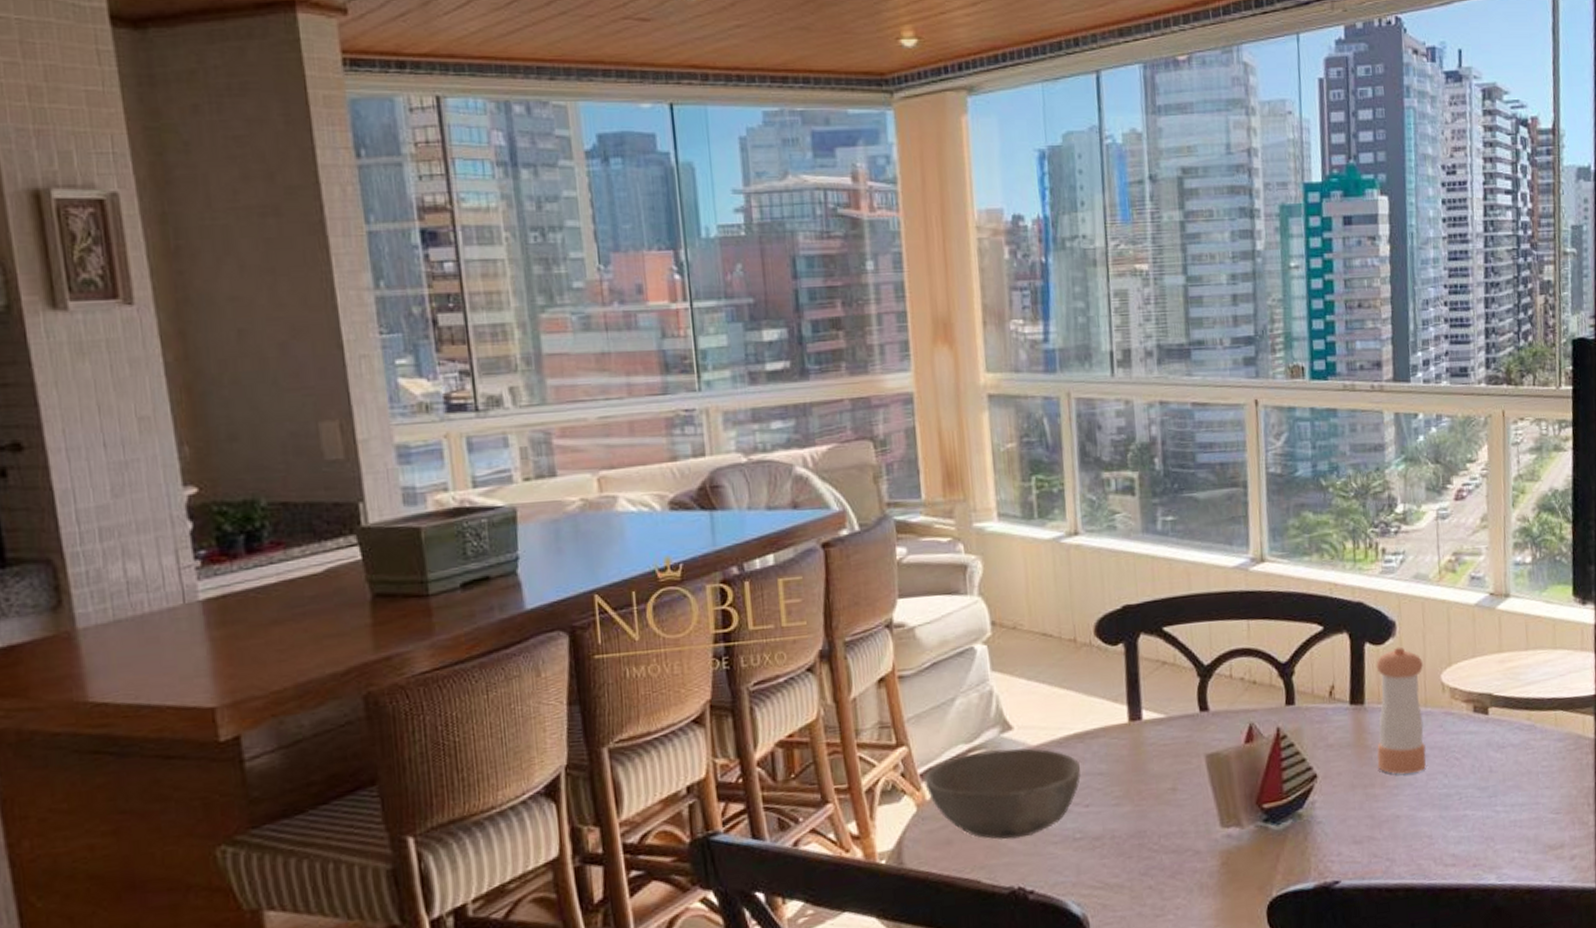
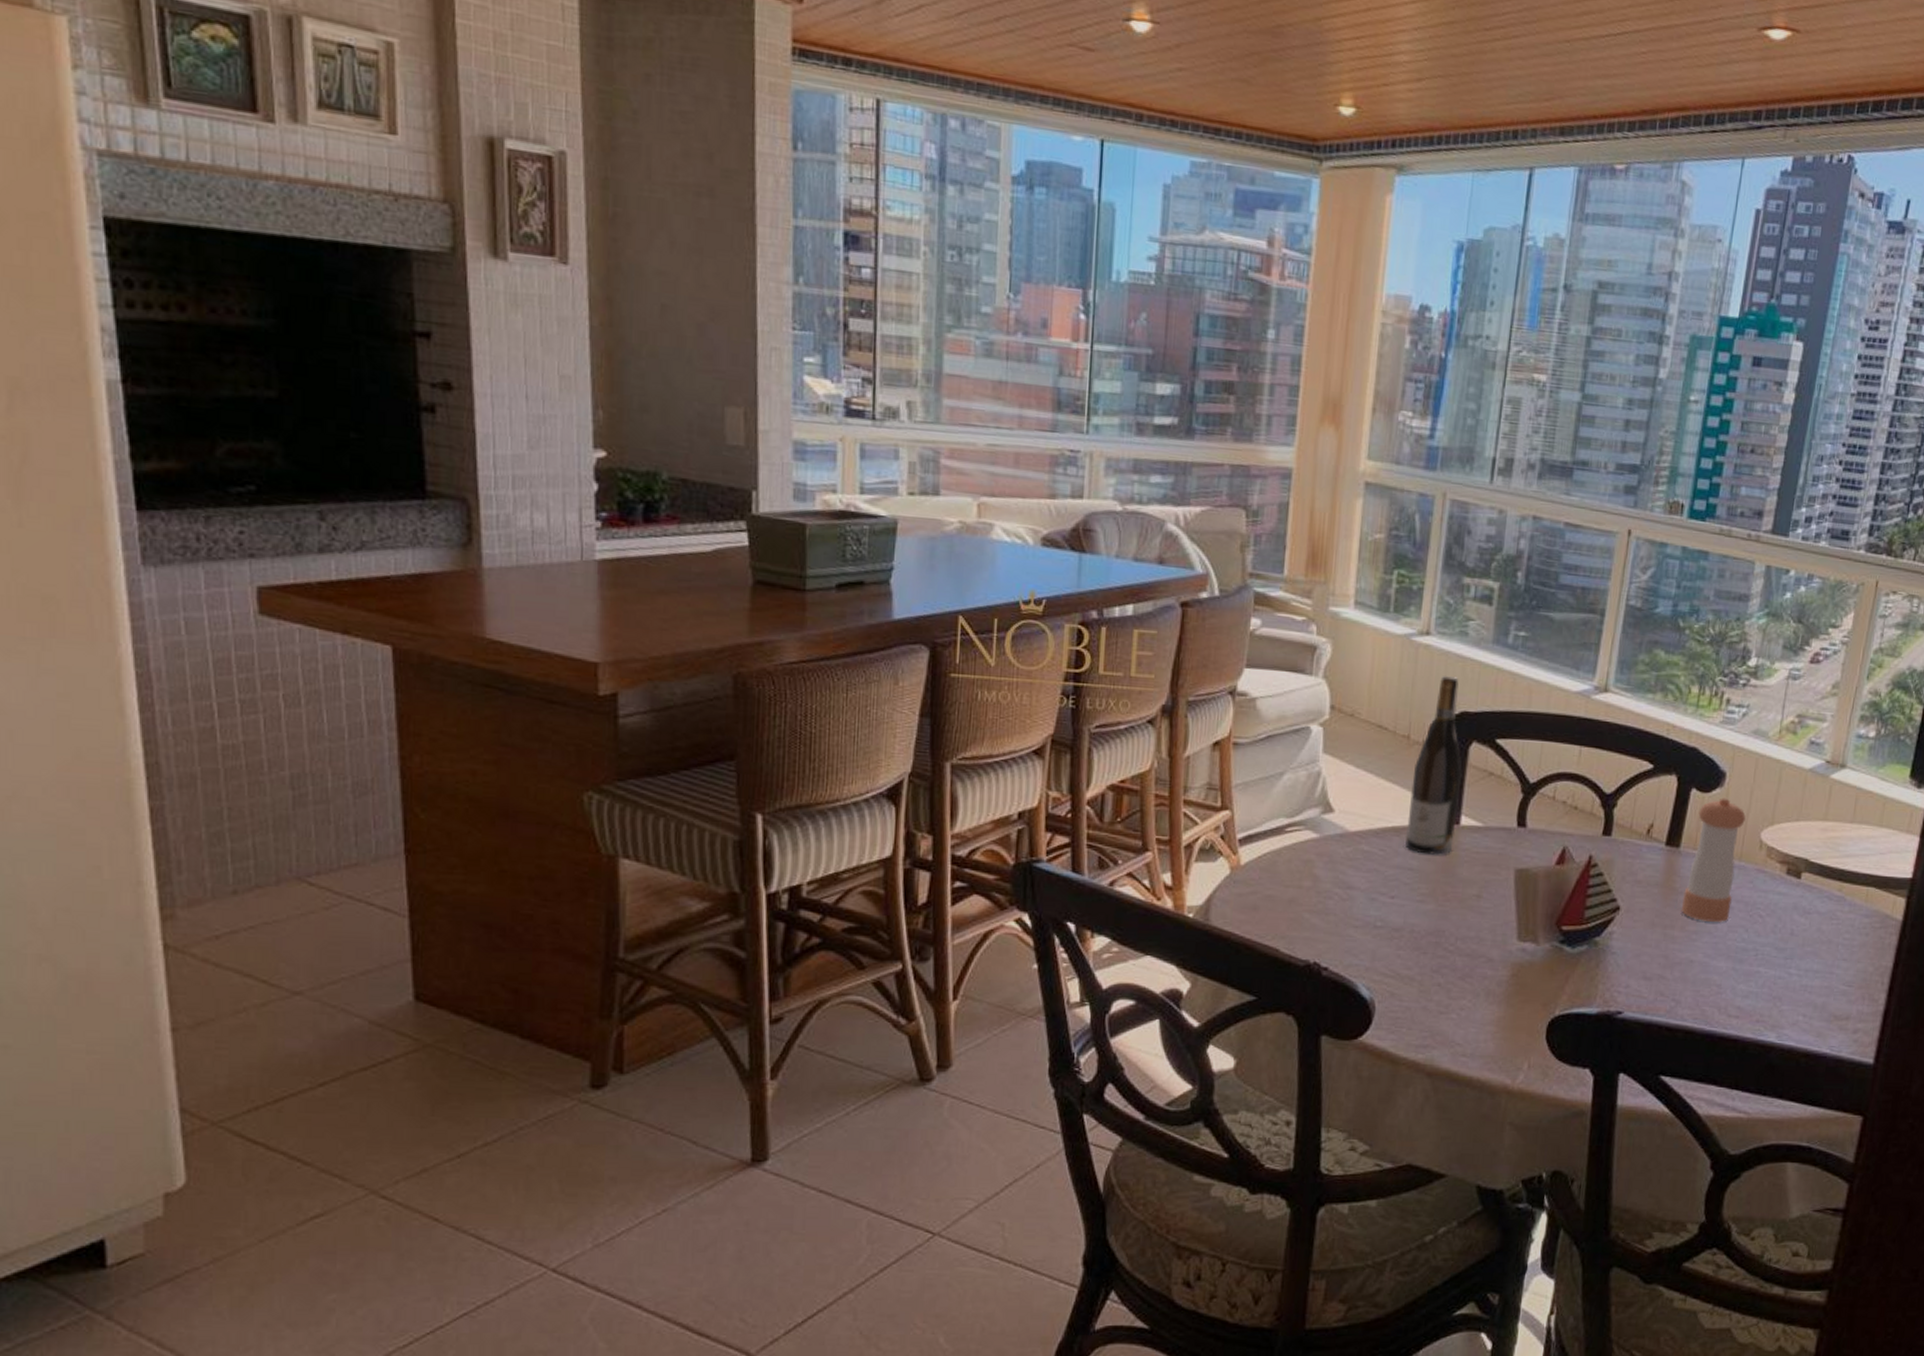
bowl: present [923,748,1081,841] -> none [1241,827,1392,917]
wine bottle: none [1086,572,1139,756] -> present [1405,676,1463,855]

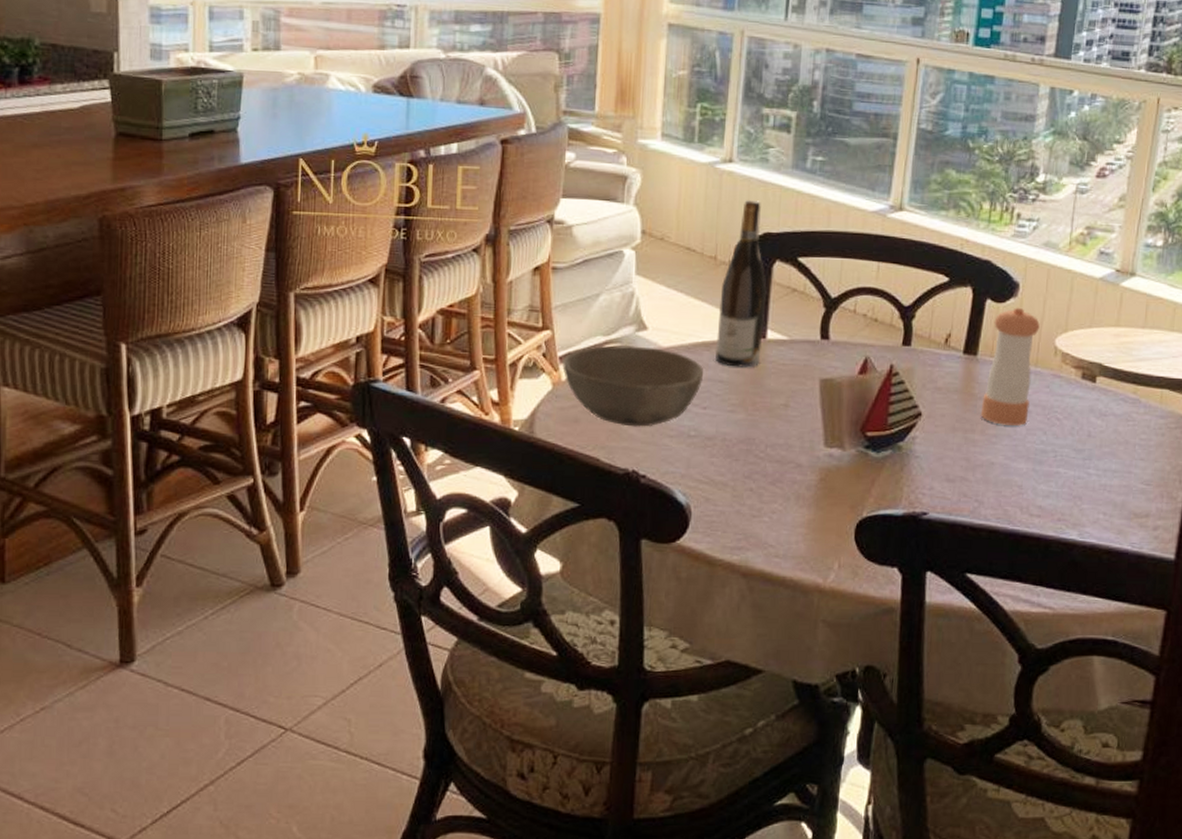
bowl: none [1241,827,1392,917] -> present [561,344,703,427]

